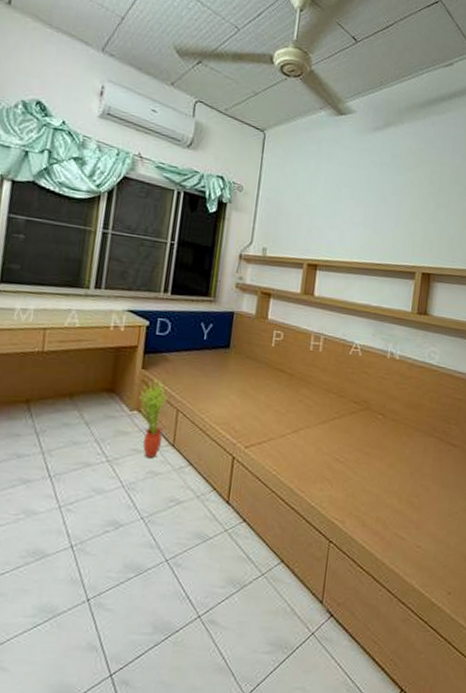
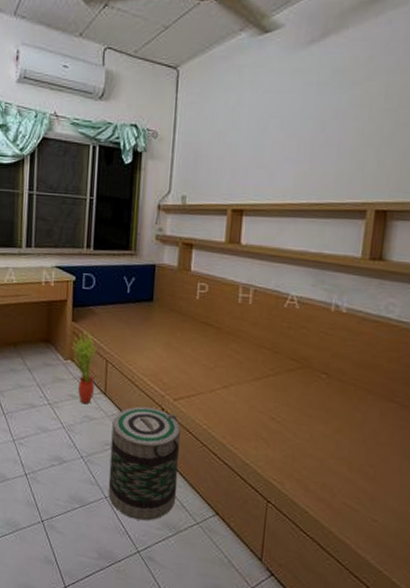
basket: none [169,456,251,581] -> present [108,406,181,521]

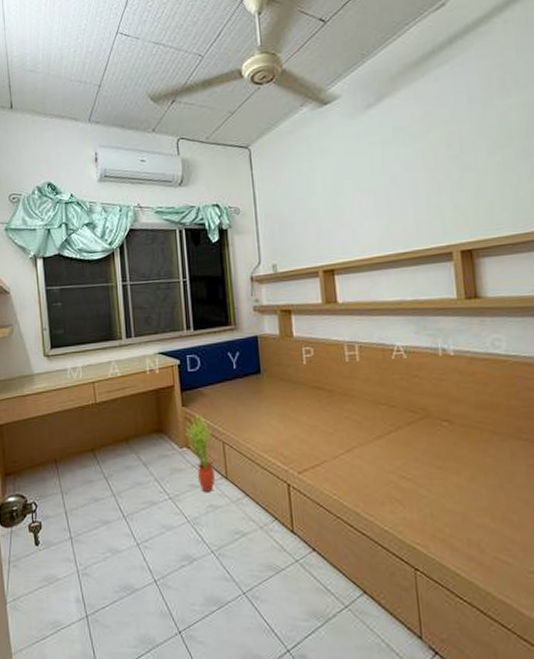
basket: present [108,406,181,521] -> none [238,485,319,614]

